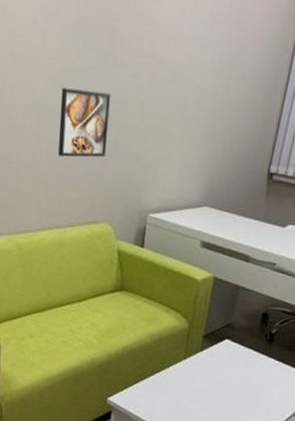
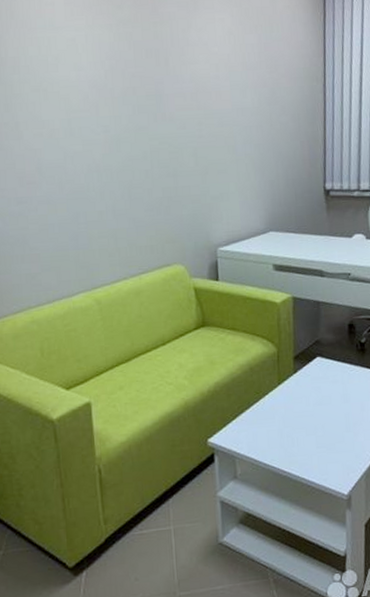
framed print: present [58,87,111,158] -> none [118,146,169,210]

